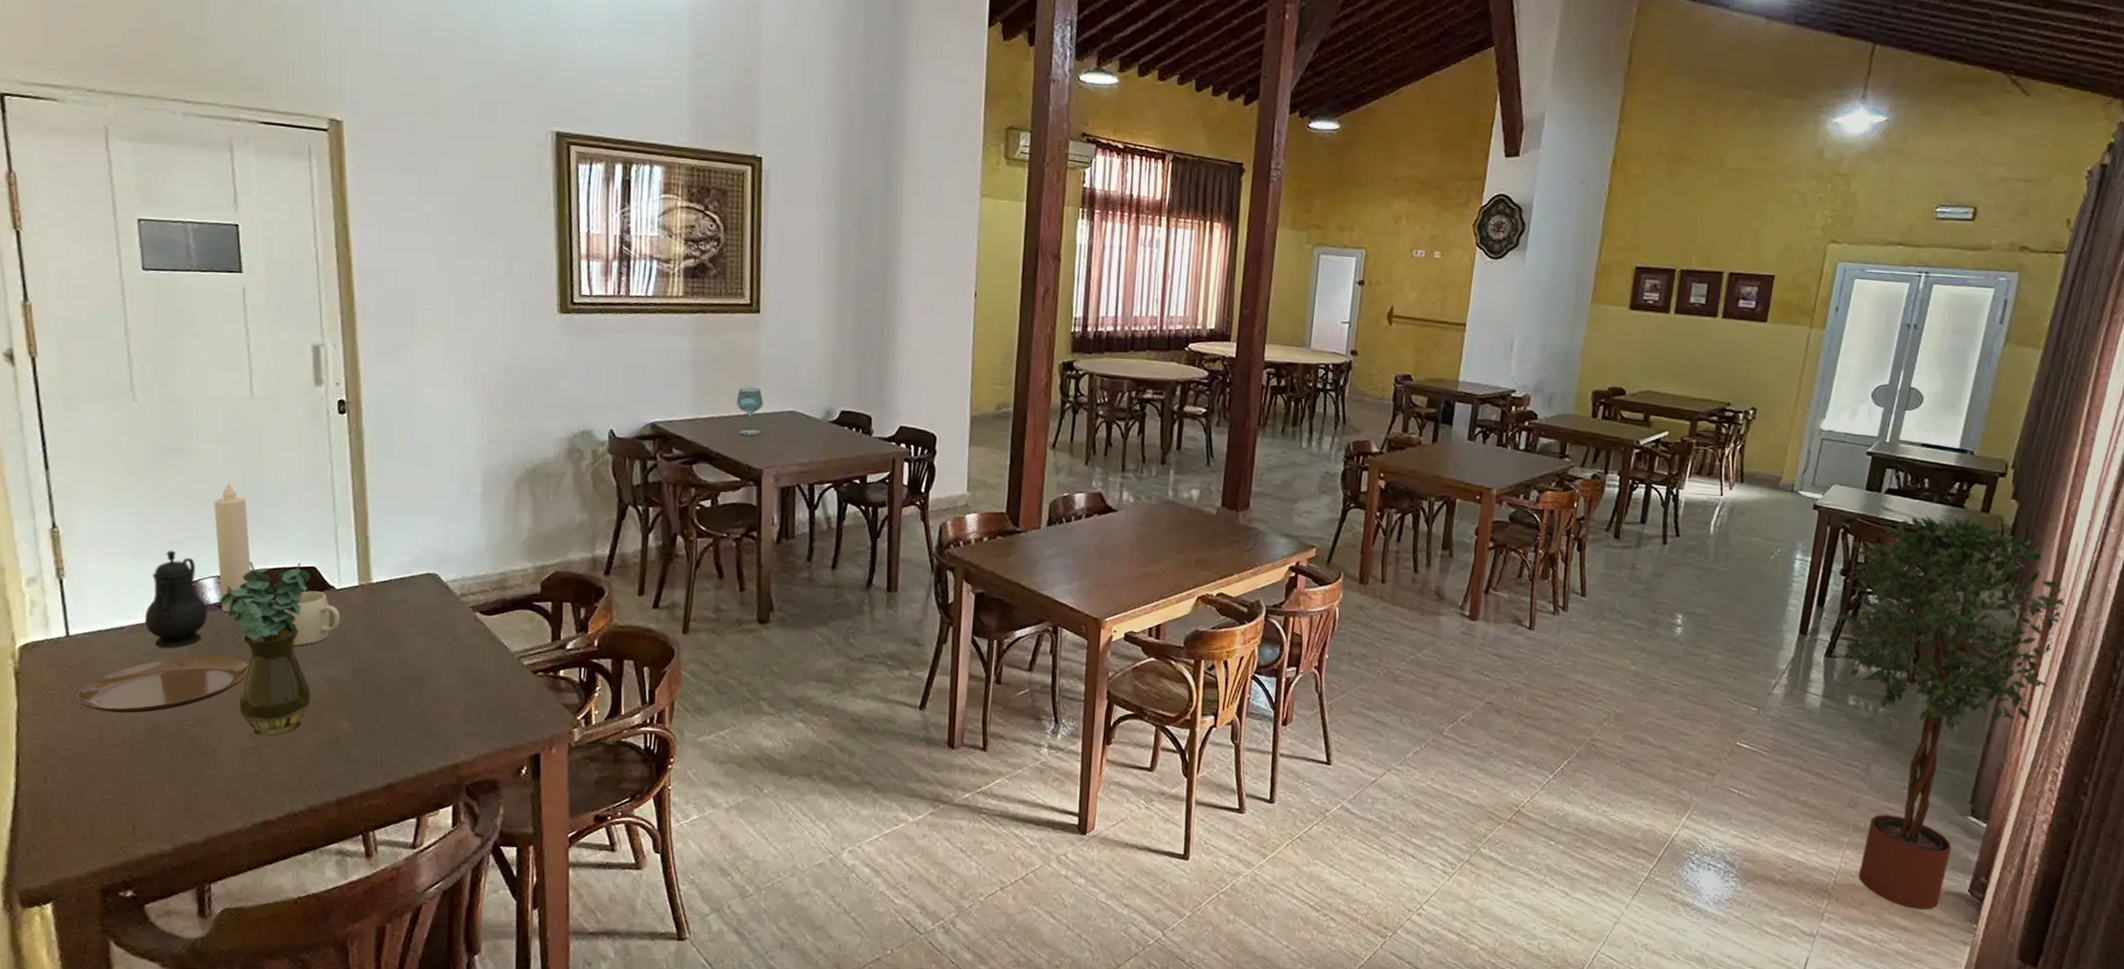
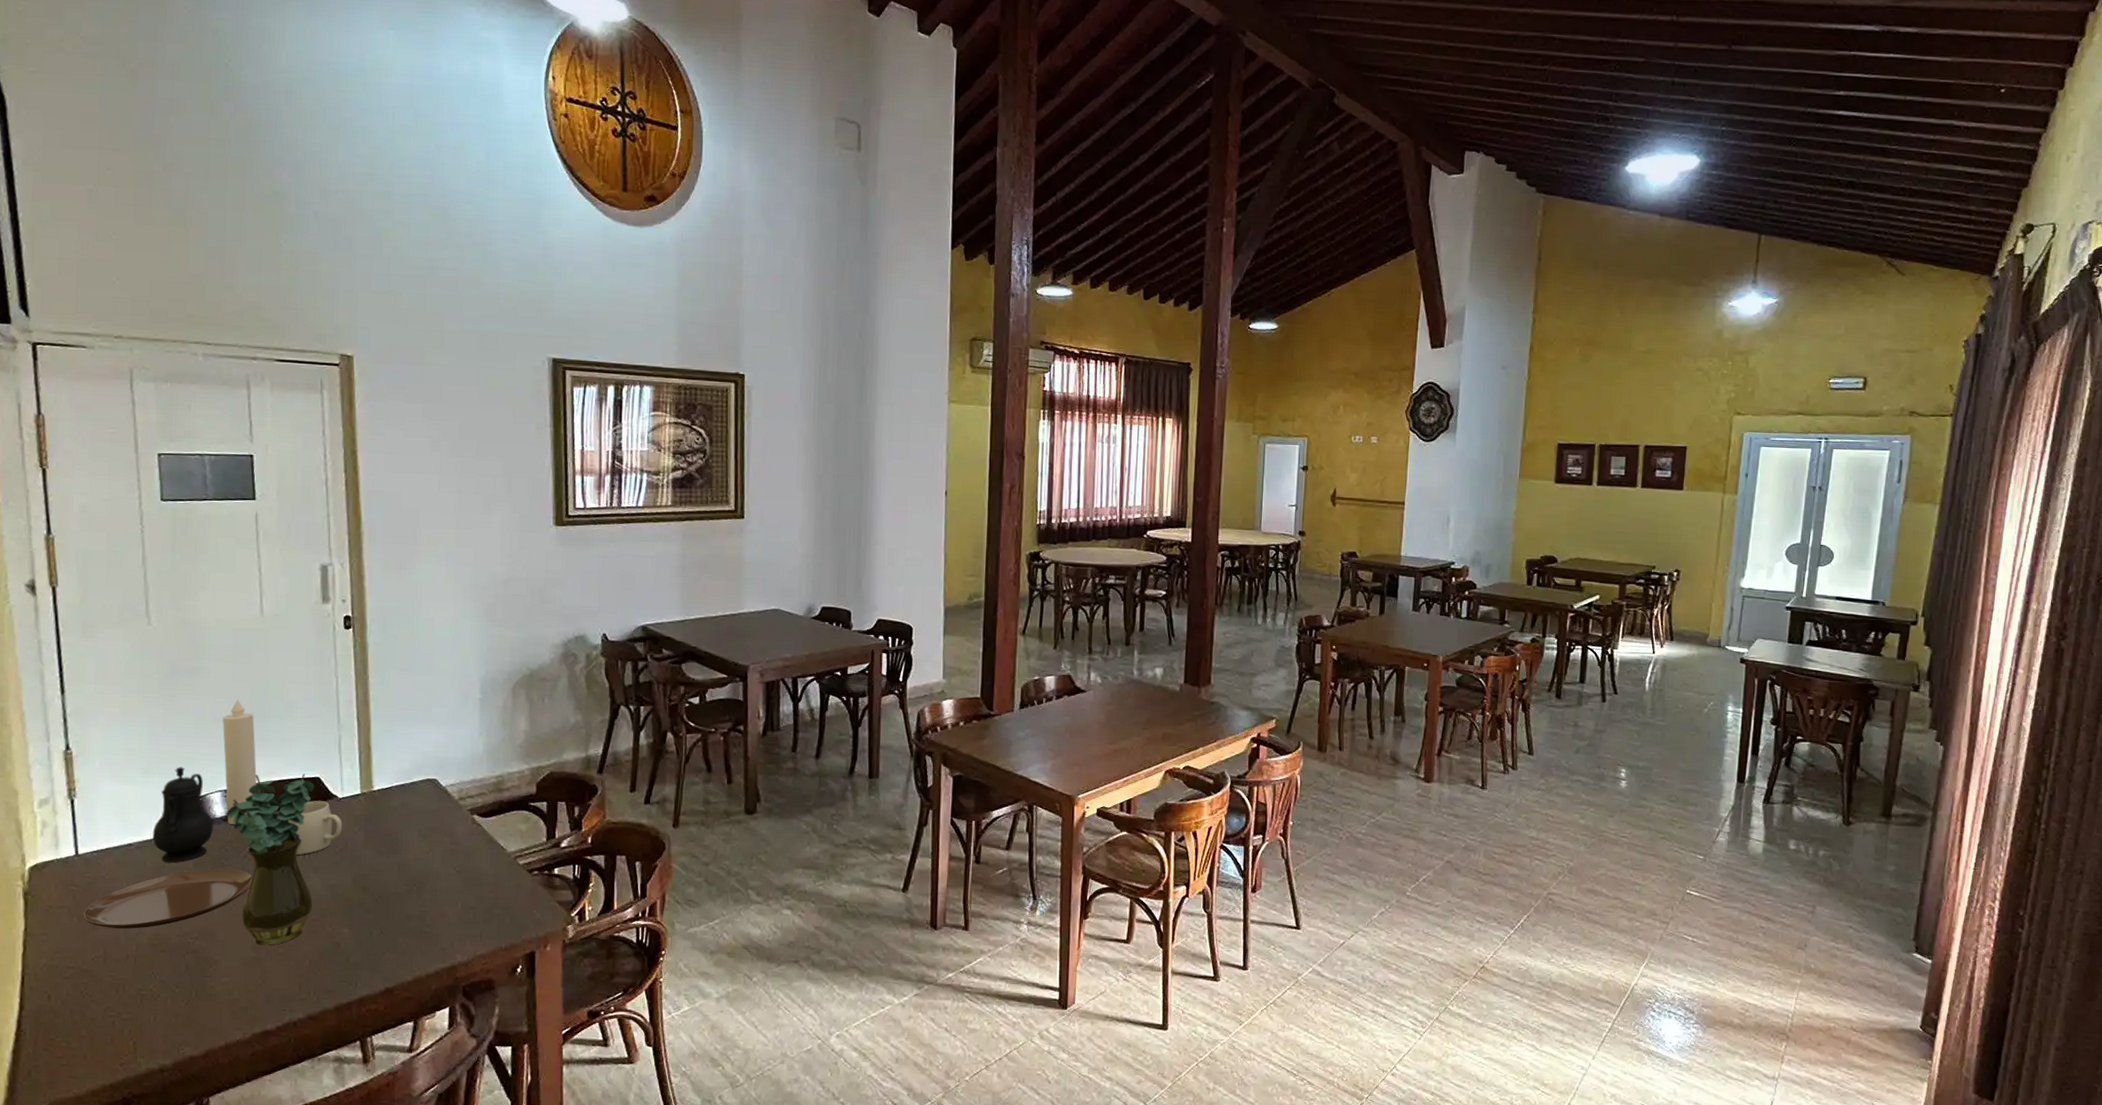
wine glass: present [736,387,763,437] -> none [722,588,748,635]
potted tree: present [1833,515,2066,910] -> none [1768,664,1985,1048]

